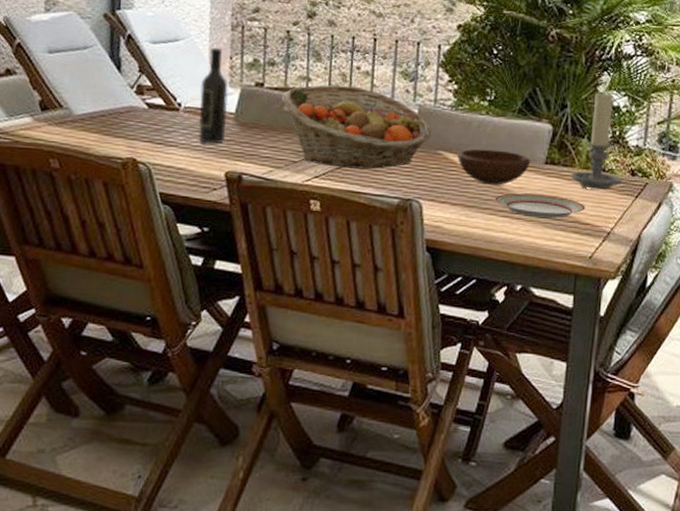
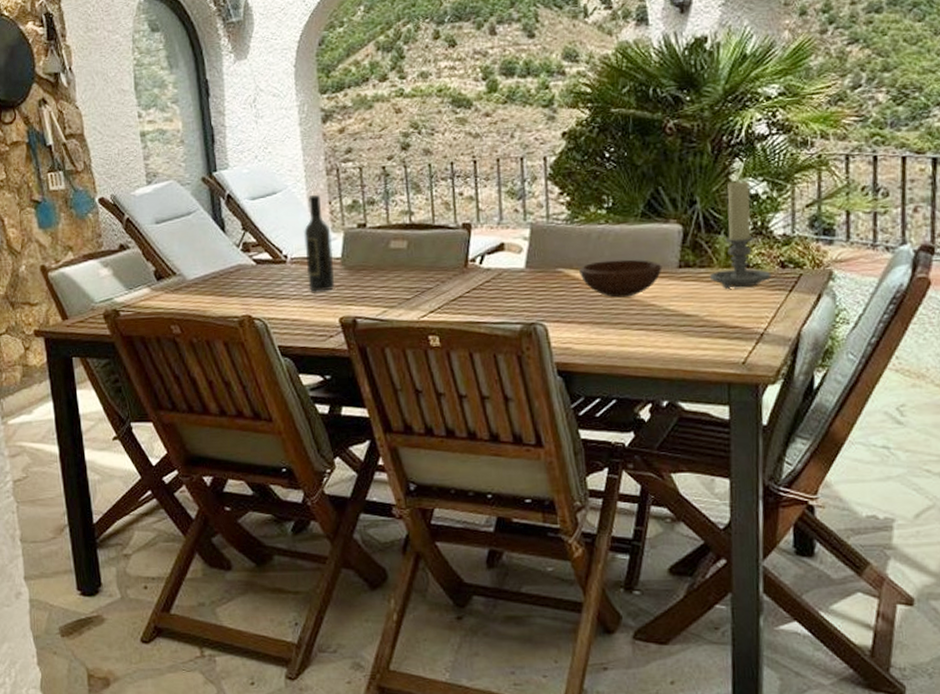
fruit basket: present [281,84,432,169] -> none [386,213,548,299]
plate: present [494,193,586,218] -> none [625,300,732,327]

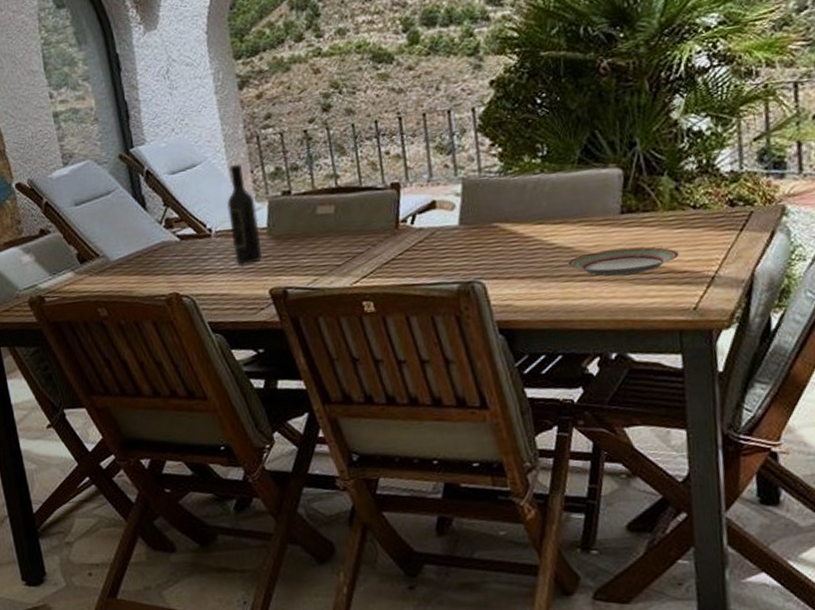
bowl: present [579,259,662,298] -> none [516,208,604,250]
plate: none [625,300,732,327] -> present [567,247,679,276]
candle holder: present [710,179,772,289] -> none [655,117,721,233]

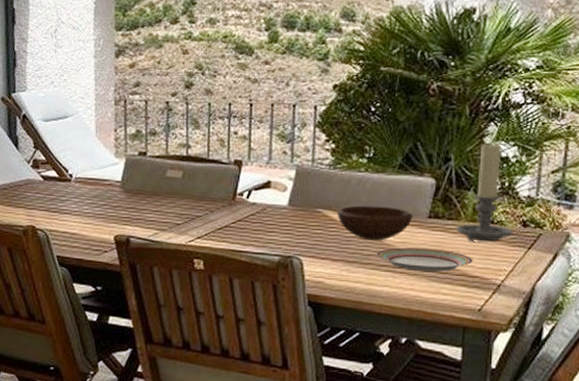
wine bottle: present [227,163,263,264] -> none [88,121,115,210]
bowl: none [516,208,604,250] -> present [337,205,414,241]
candle holder: none [655,117,721,233] -> present [457,142,513,241]

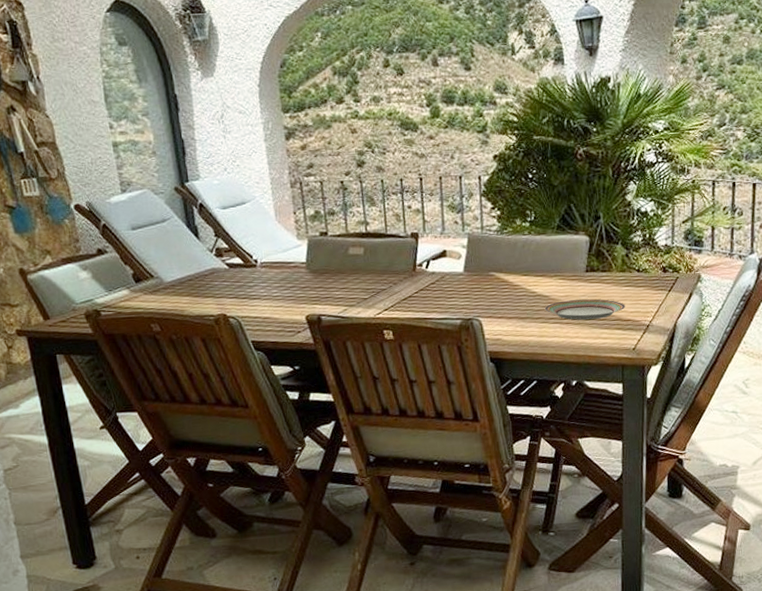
bowl: present [337,205,414,241] -> none [508,265,573,297]
candle holder: present [457,142,513,241] -> none [610,199,656,289]

